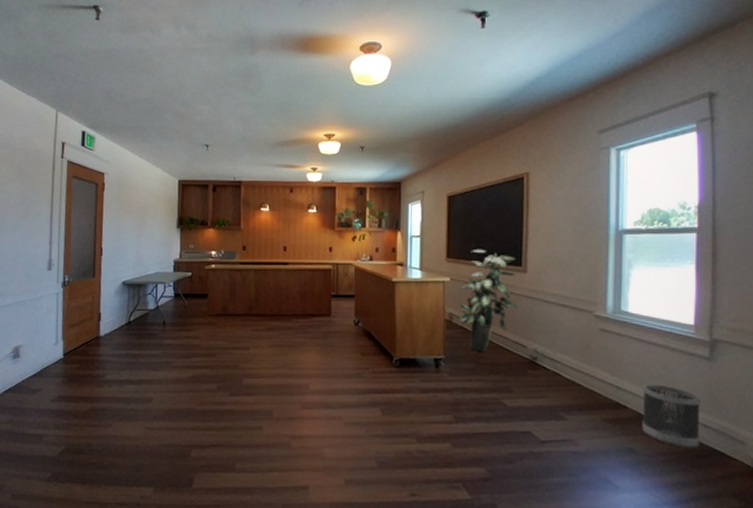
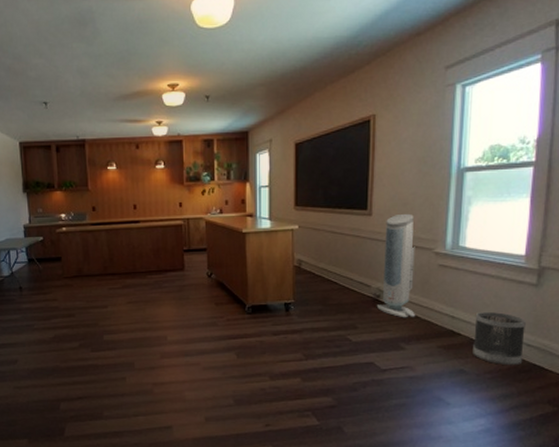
indoor plant: present [459,248,518,353] -> none [307,195,363,295]
air purifier: none [533,272,577,385] -> present [376,213,416,318]

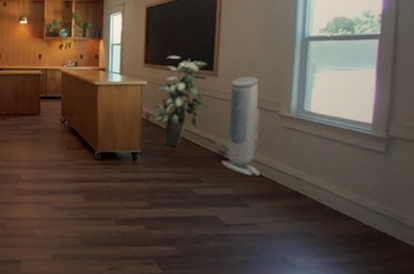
indoor plant: none [307,195,363,295] -> present [155,55,209,148]
wastebasket: present [473,311,526,366] -> none [319,175,375,233]

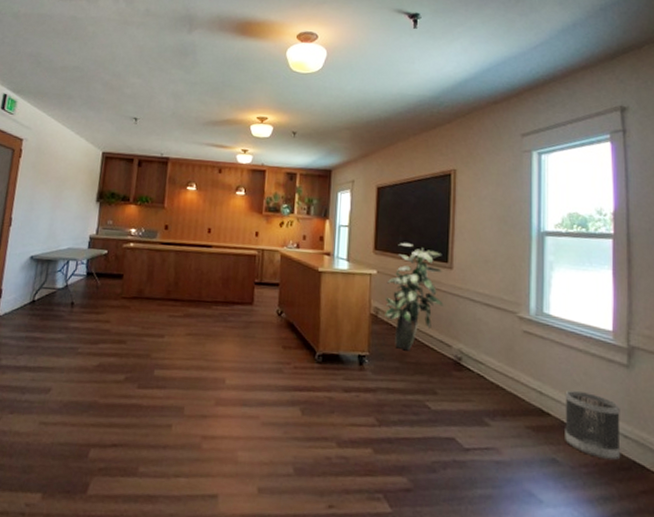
air purifier: present [221,76,261,176] -> none [457,270,501,389]
wastebasket: none [319,175,375,233] -> present [565,390,621,461]

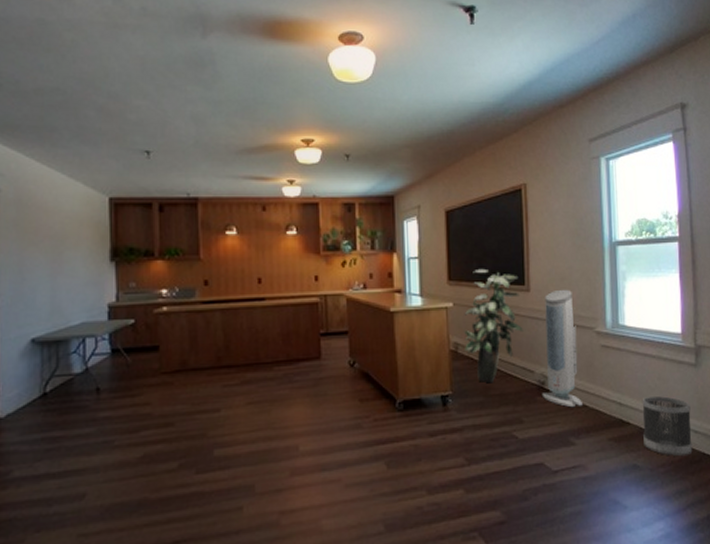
air purifier: none [457,270,501,389] -> present [541,289,584,408]

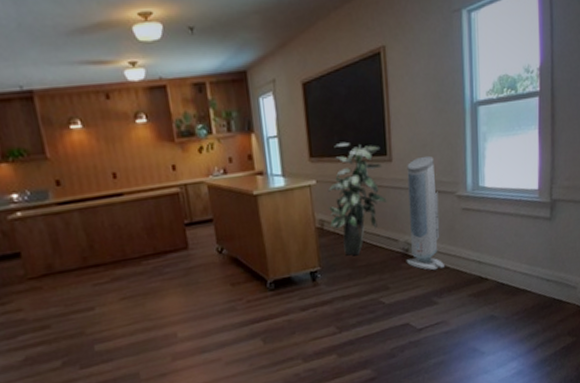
wastebasket: present [642,395,693,457] -> none [499,251,544,305]

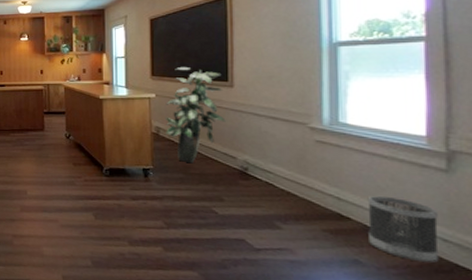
air purifier: present [406,155,446,271] -> none [244,86,293,195]
wastebasket: none [499,251,544,305] -> present [367,195,440,263]

